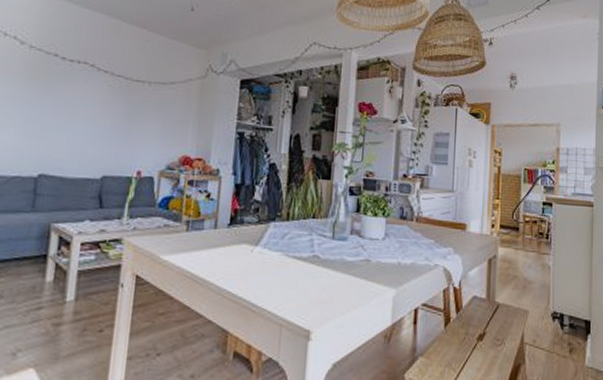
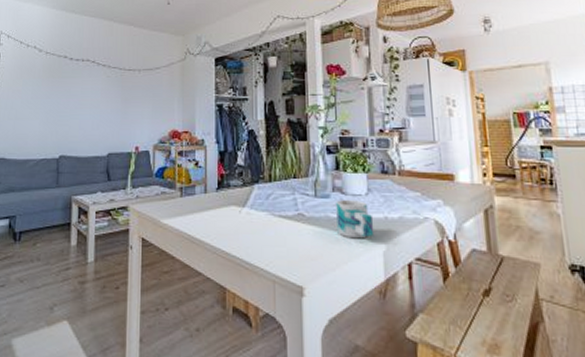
mug: none [351,243,388,283] -> present [336,200,374,239]

